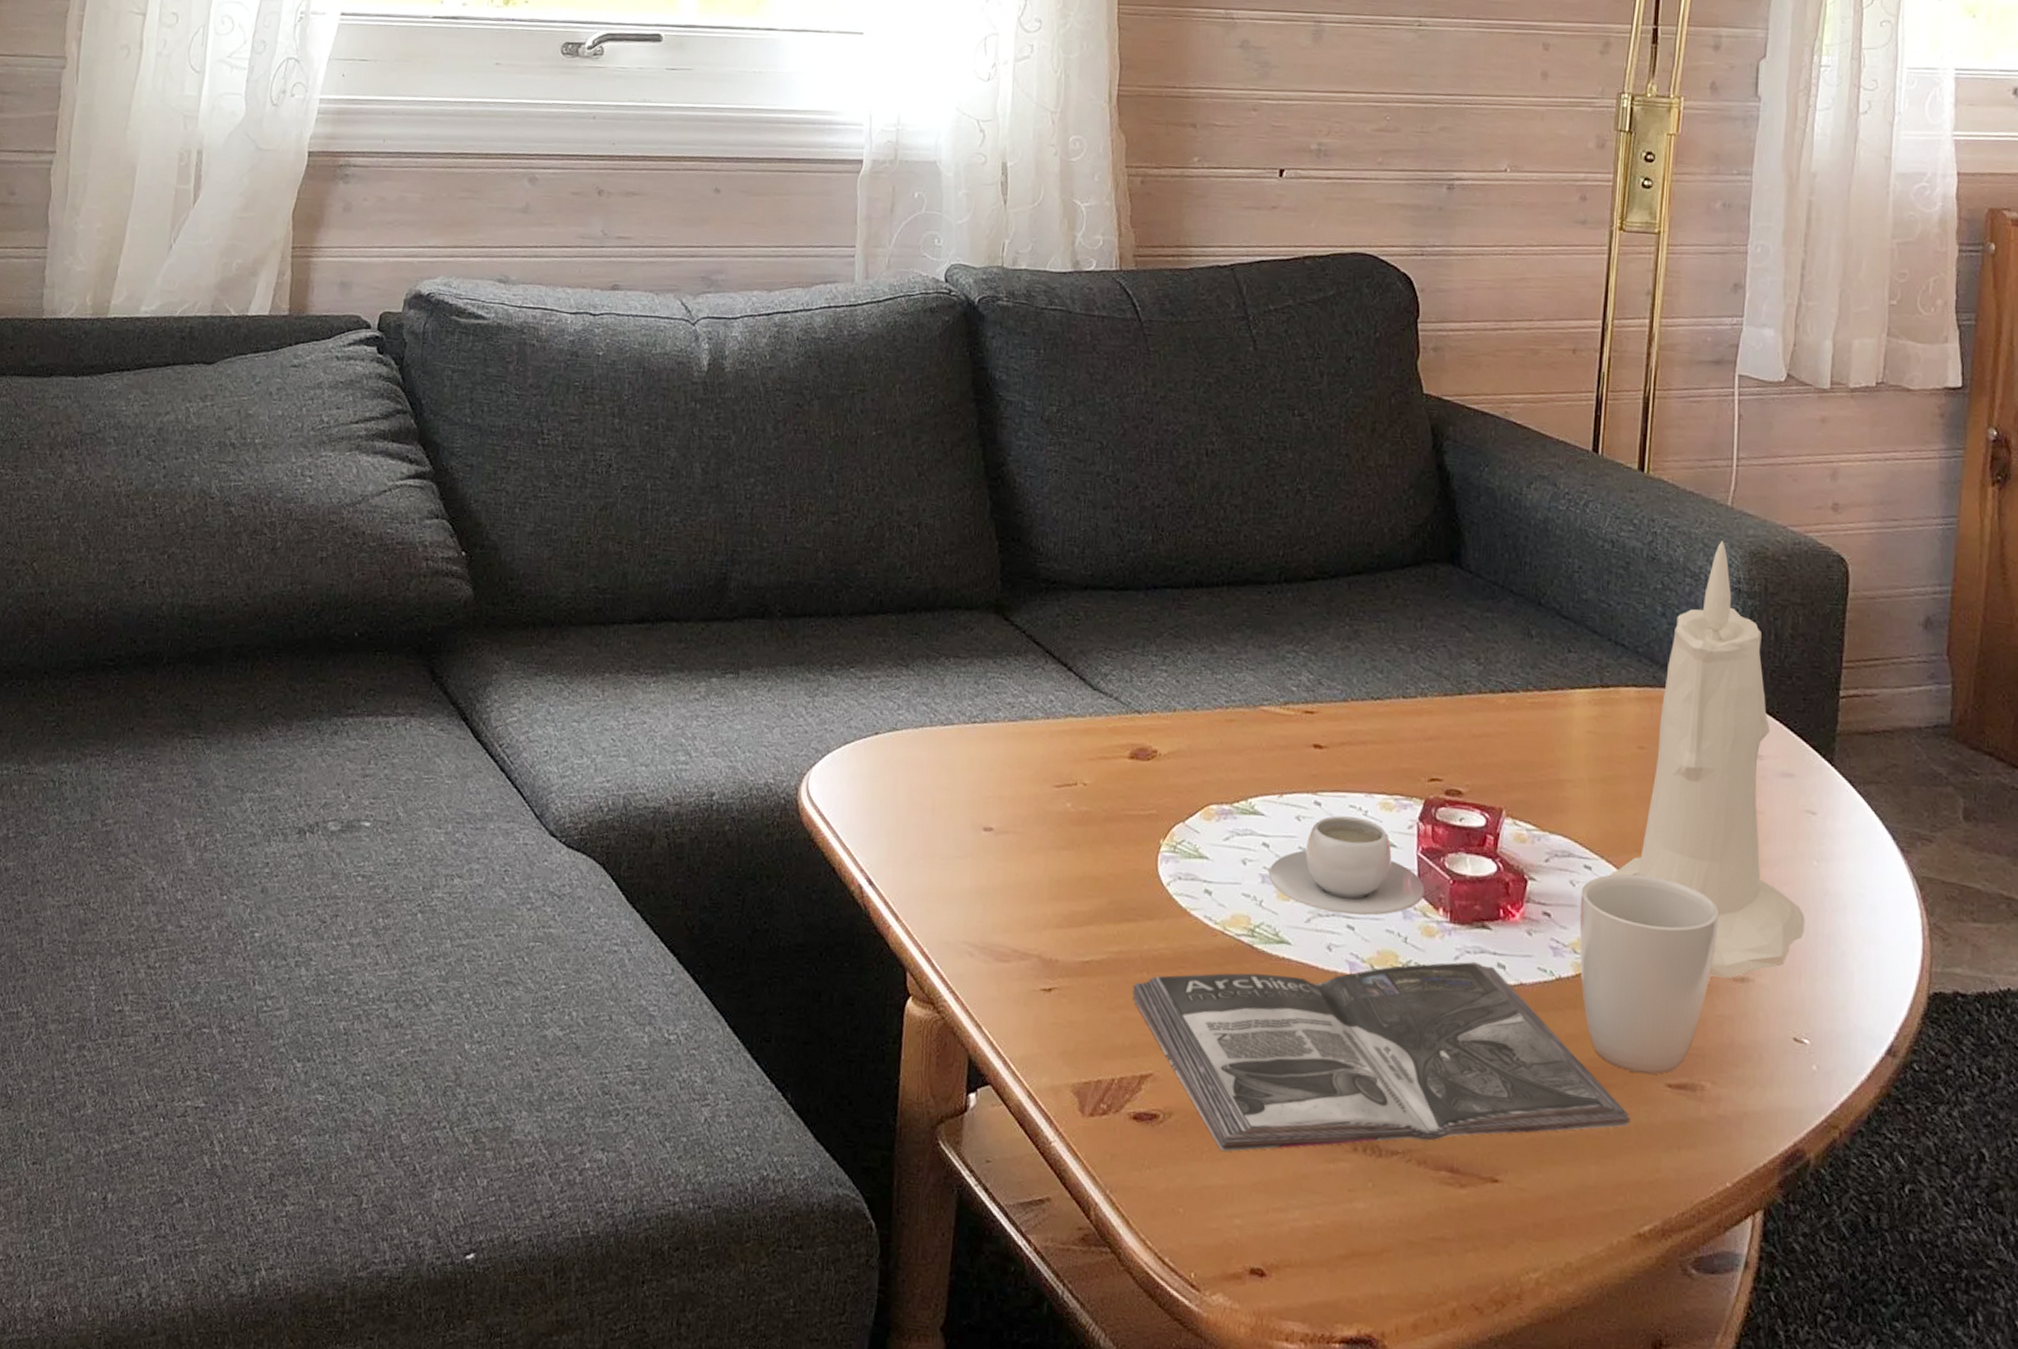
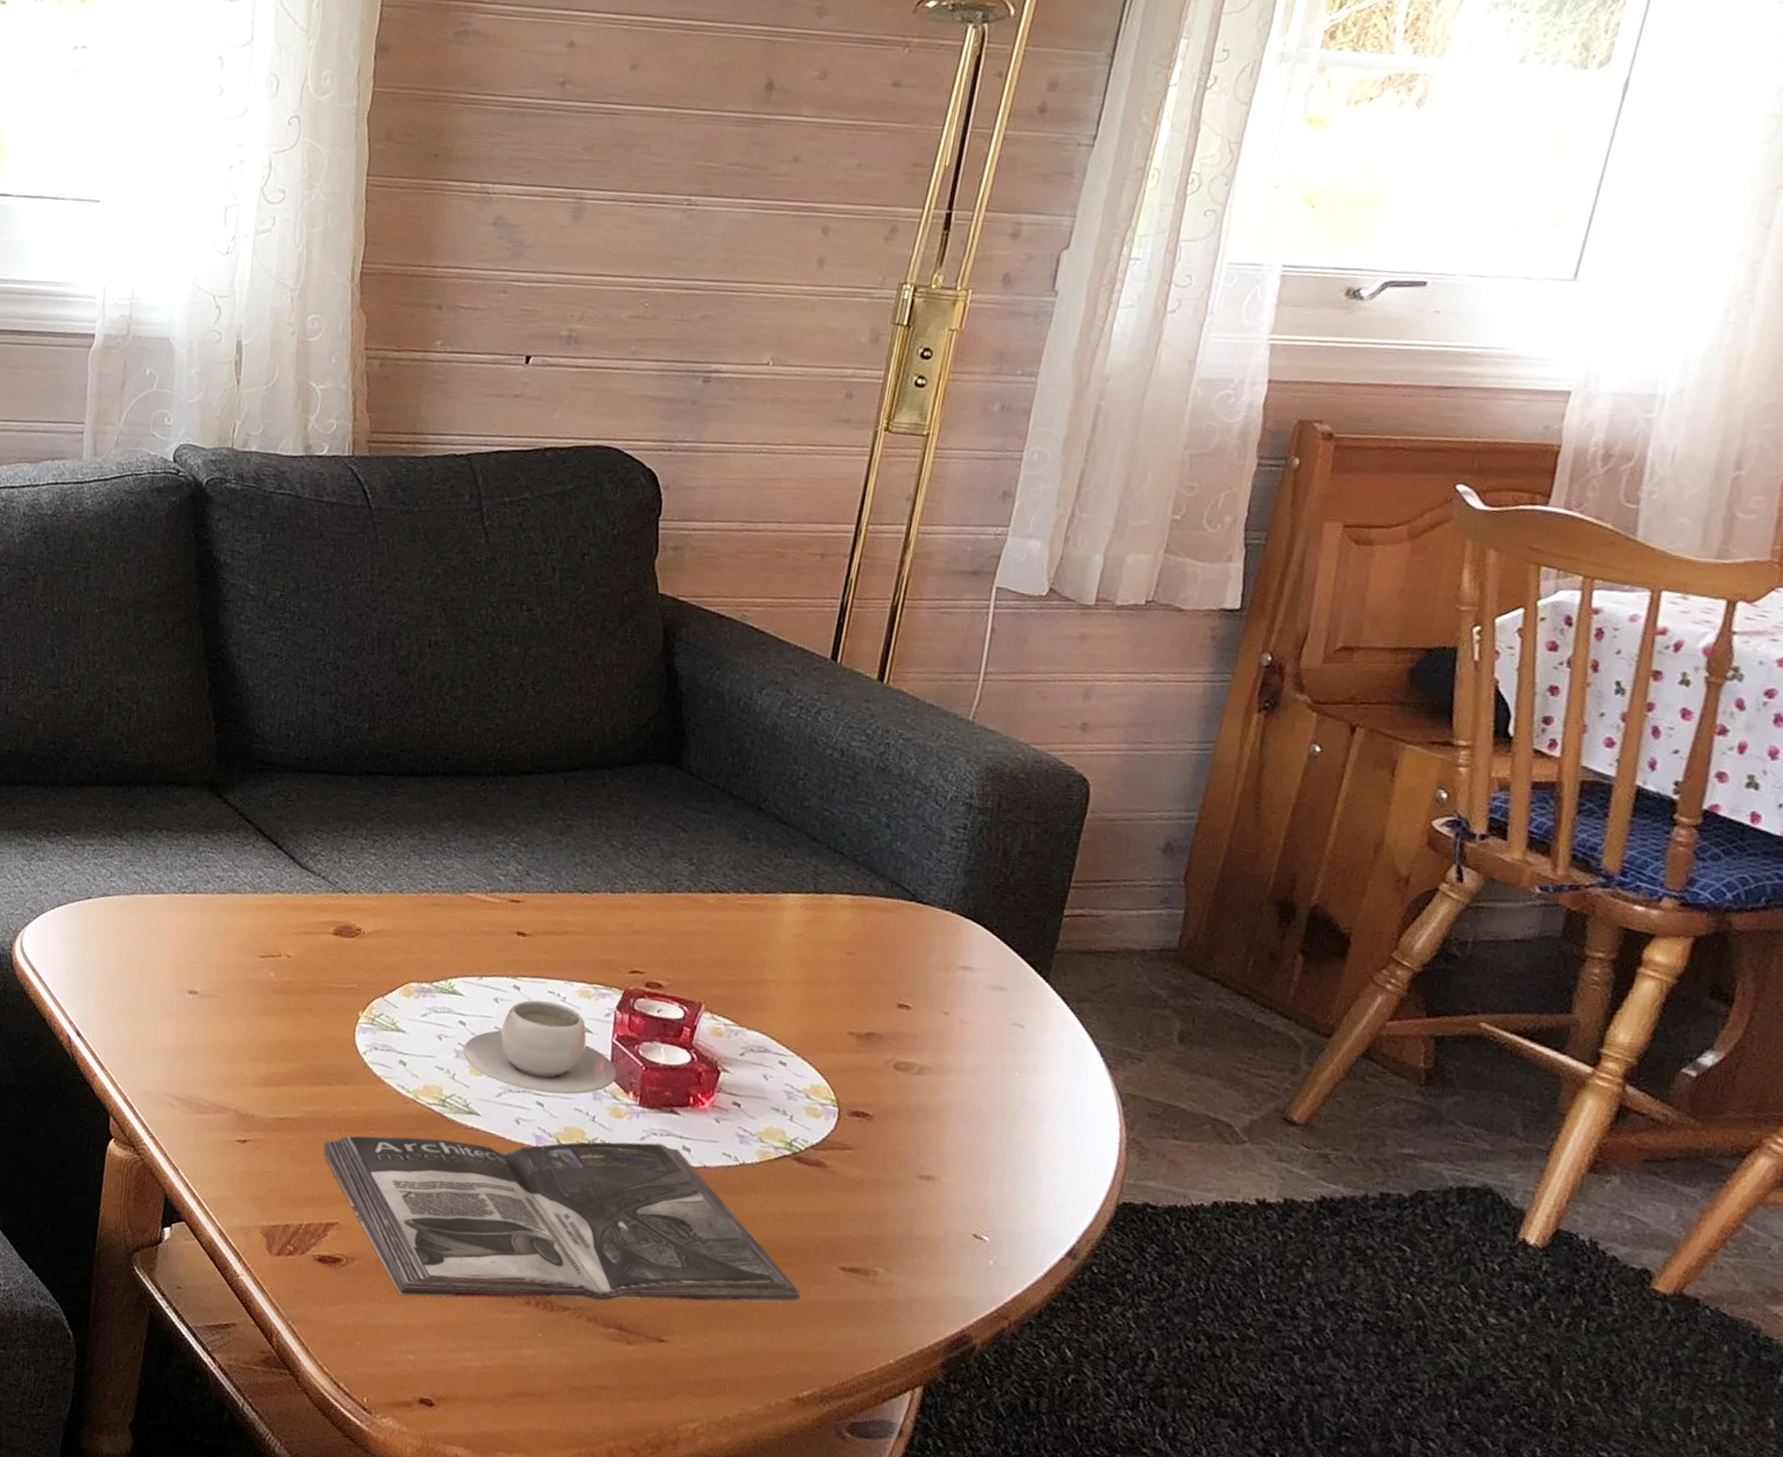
mug: present [1579,872,1720,1075] -> none [764,1071,913,1258]
candle: present [1610,540,1805,978] -> none [804,754,1000,1175]

